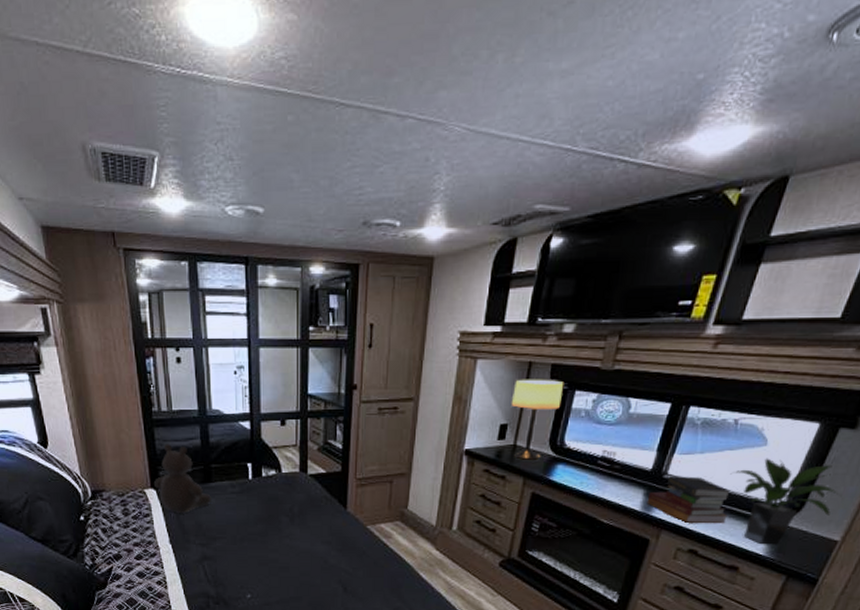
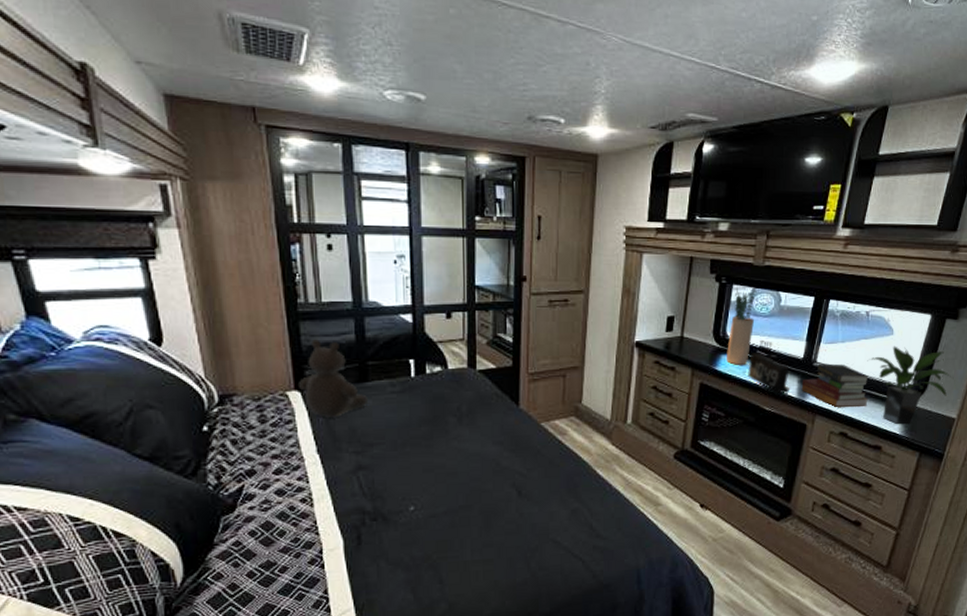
table lamp: present [511,379,564,460] -> none [676,273,723,351]
vase: none [563,393,603,475] -> present [727,287,757,365]
alarm clock: none [585,463,635,507] -> present [748,353,790,395]

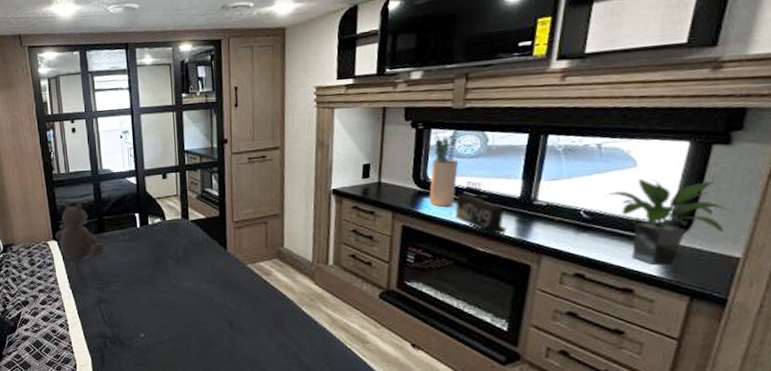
books: present [801,363,869,407] -> none [520,201,611,247]

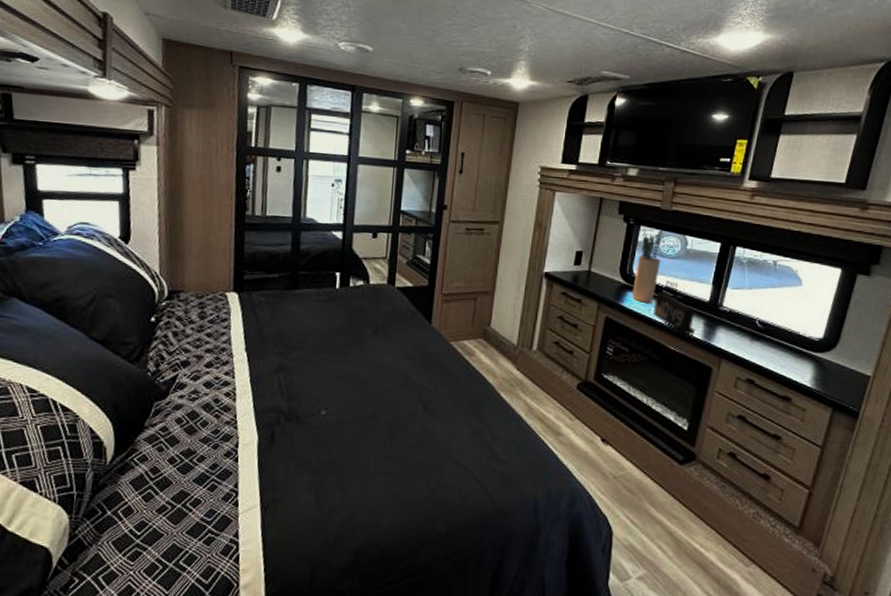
teddy bear: present [56,201,105,261] -> none [237,248,295,319]
potted plant: present [604,178,727,266] -> none [775,296,864,378]

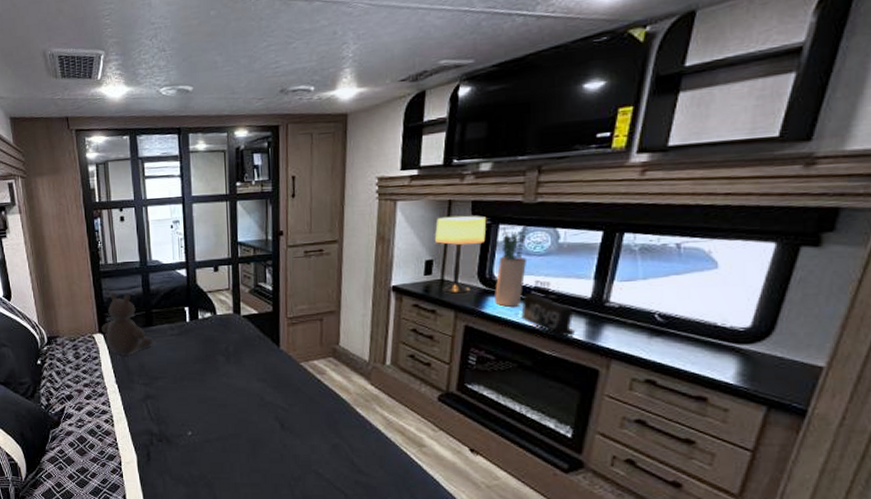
teddy bear: none [237,248,295,319] -> present [102,293,153,355]
table lamp: none [585,212,631,286] -> present [434,215,487,294]

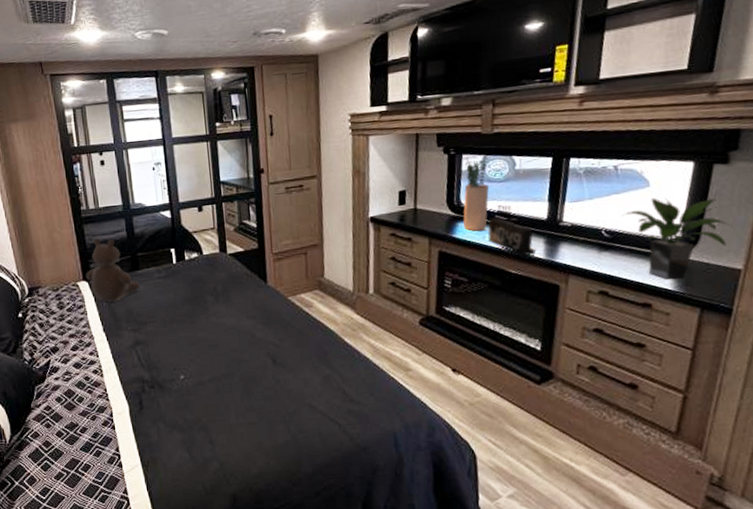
table lamp: present [434,215,487,294] -> none [405,147,452,222]
potted plant: none [680,281,813,373] -> present [622,197,729,280]

